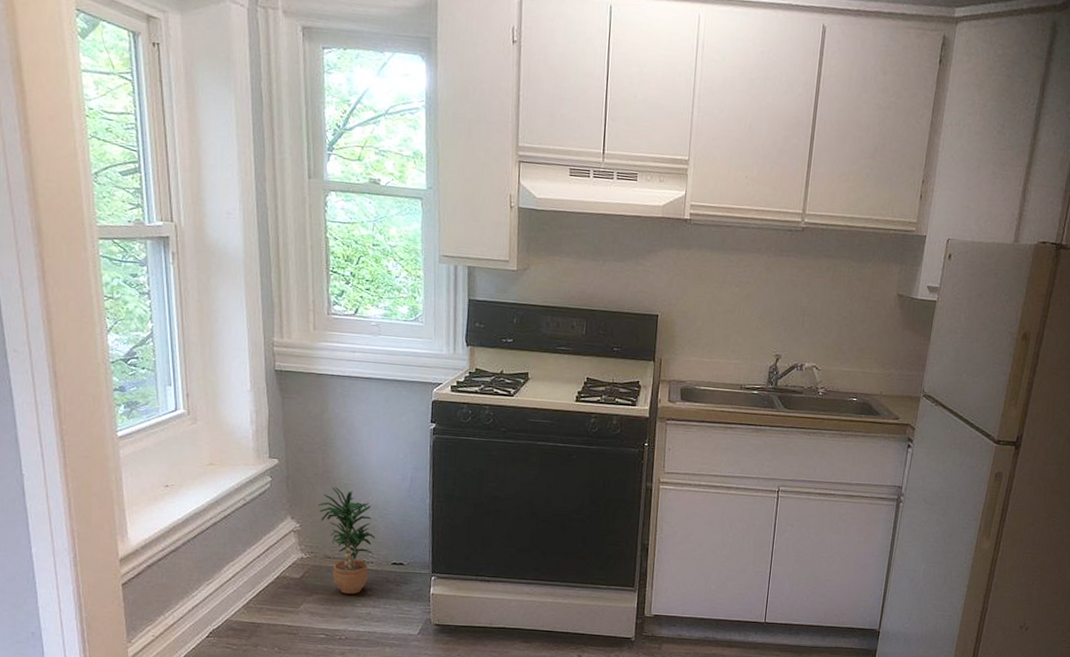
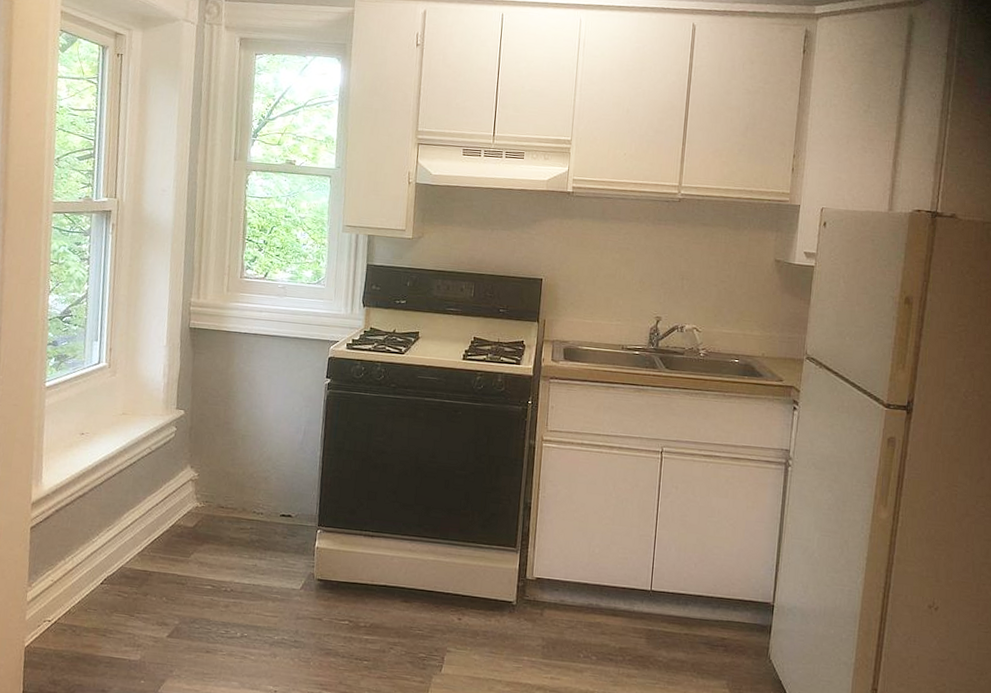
potted plant: present [317,487,376,594] -> none [216,438,268,545]

